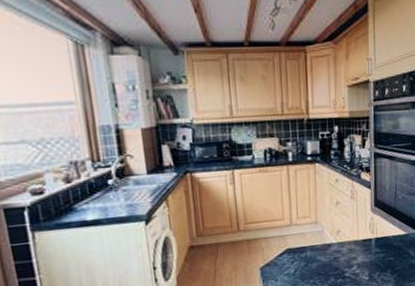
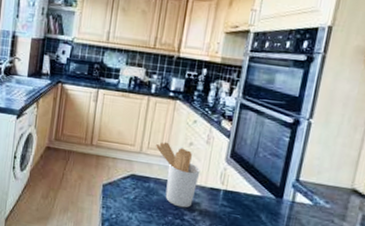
utensil holder: none [305,207,351,267] -> present [156,142,201,208]

